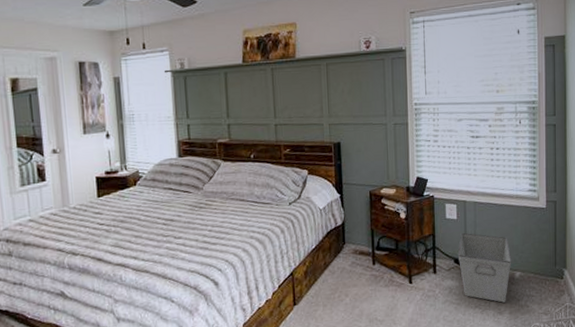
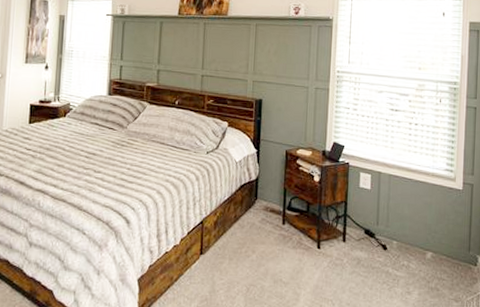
storage bin: present [457,232,512,303] -> none [368,204,424,282]

